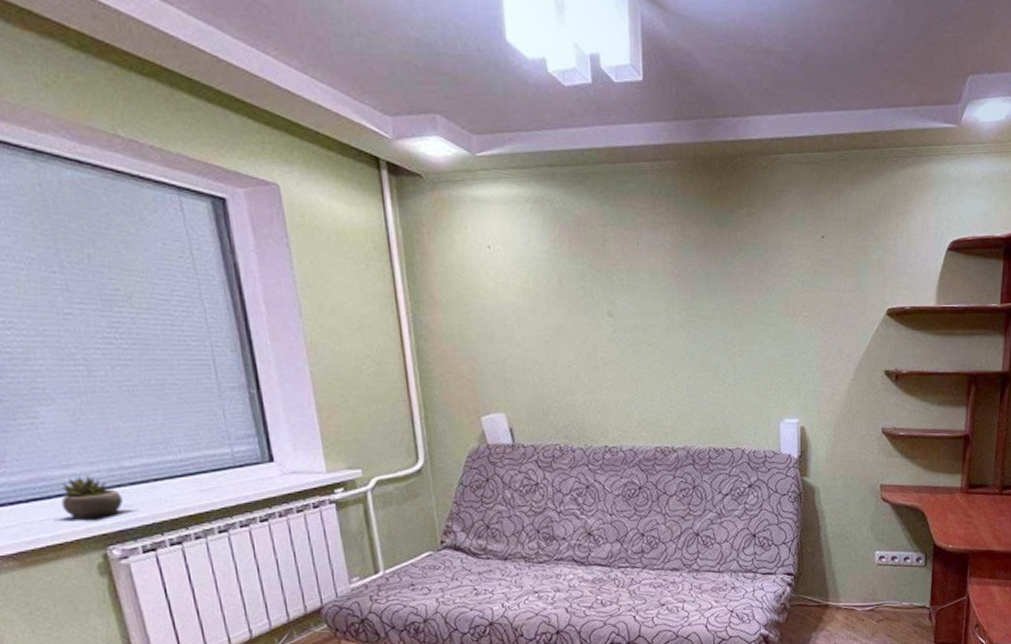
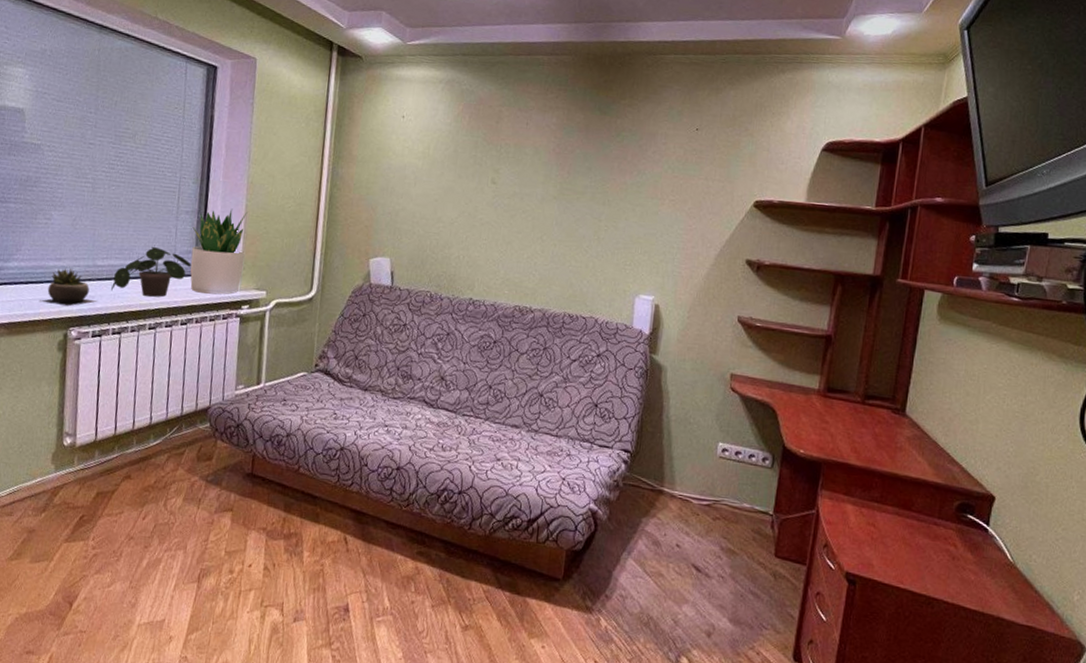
potted plant: none [152,435,256,497] -> present [111,247,191,298]
planter: none [245,377,327,483] -> present [190,208,248,295]

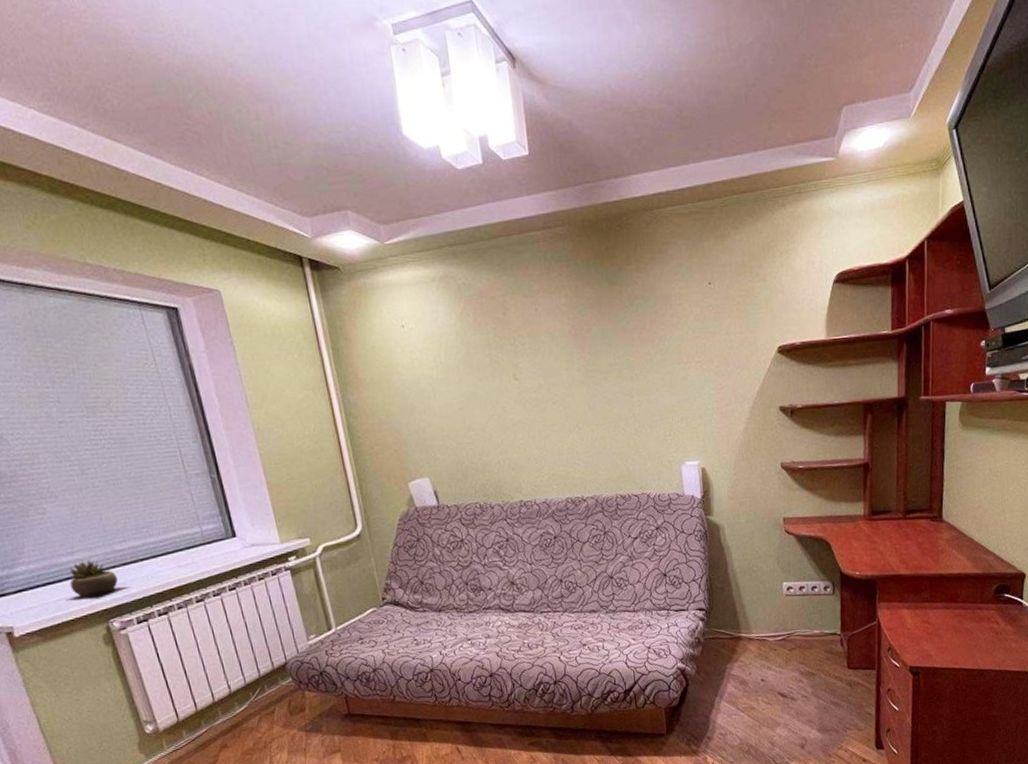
potted plant: present [111,247,191,298] -> none [139,518,221,573]
planter: present [190,208,248,295] -> none [208,460,281,556]

